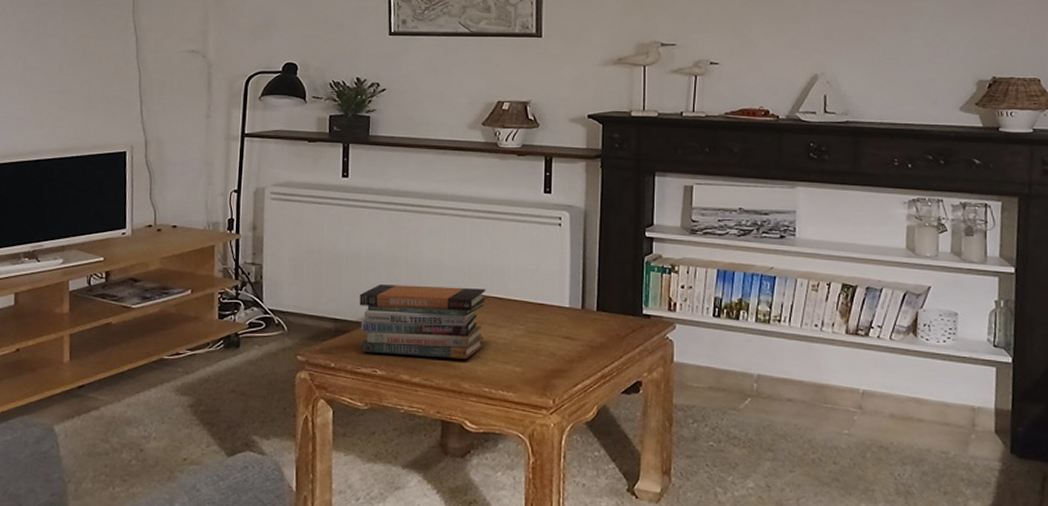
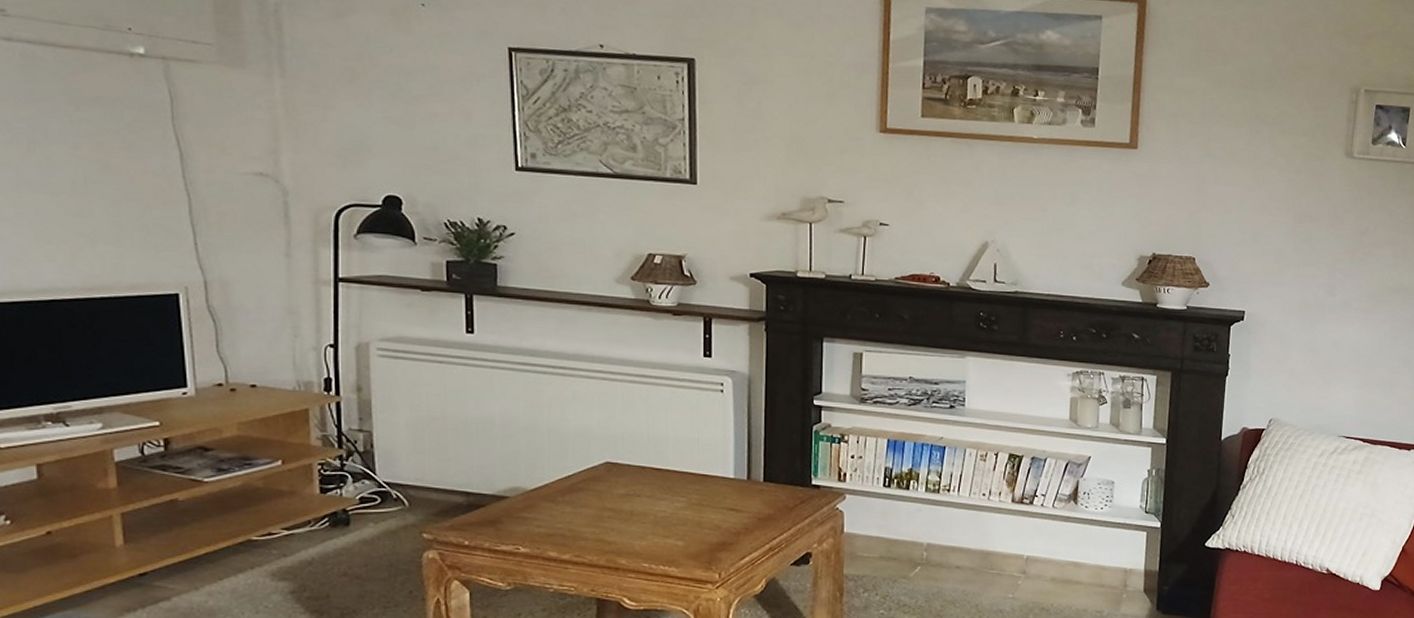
book stack: present [359,285,486,360] -> none [495,454,642,534]

